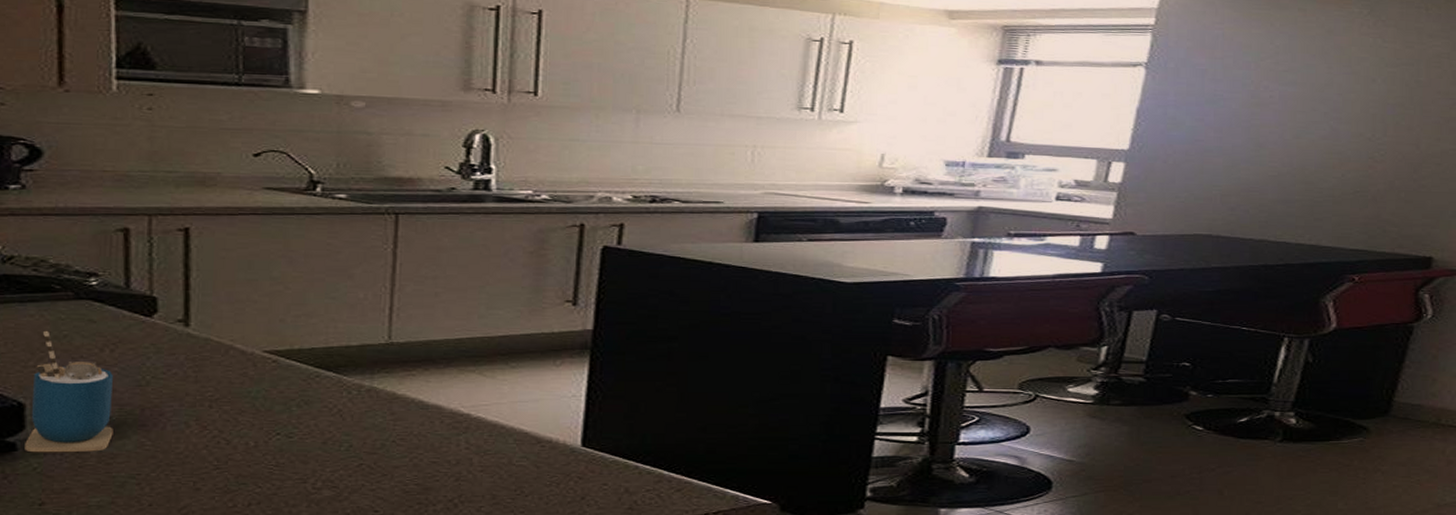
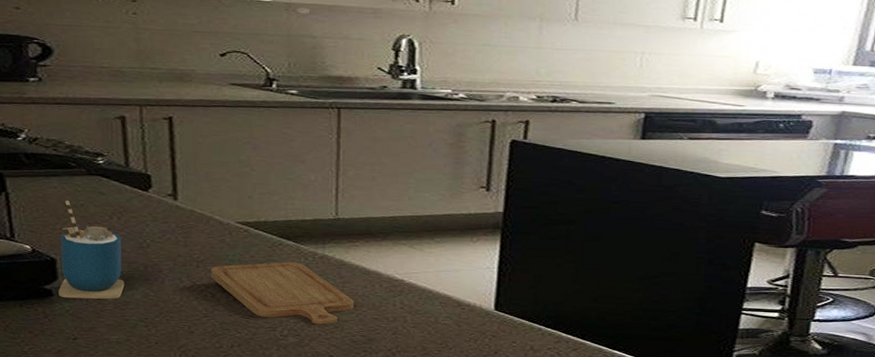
chopping board: none [227,397,408,473] -> present [211,261,354,325]

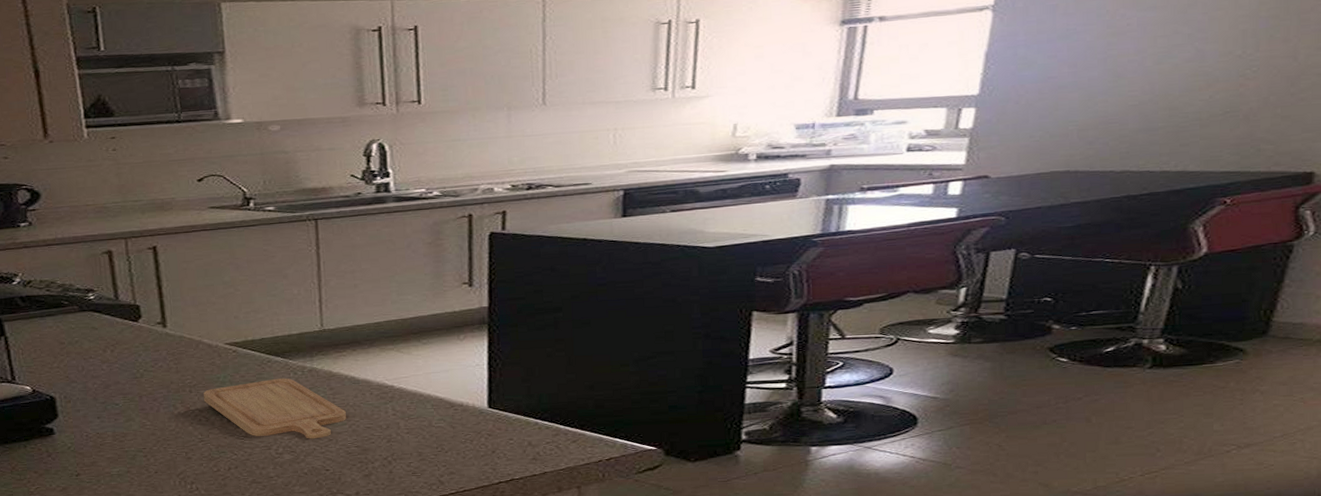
cup: present [59,200,124,299] -> none [59,338,122,435]

